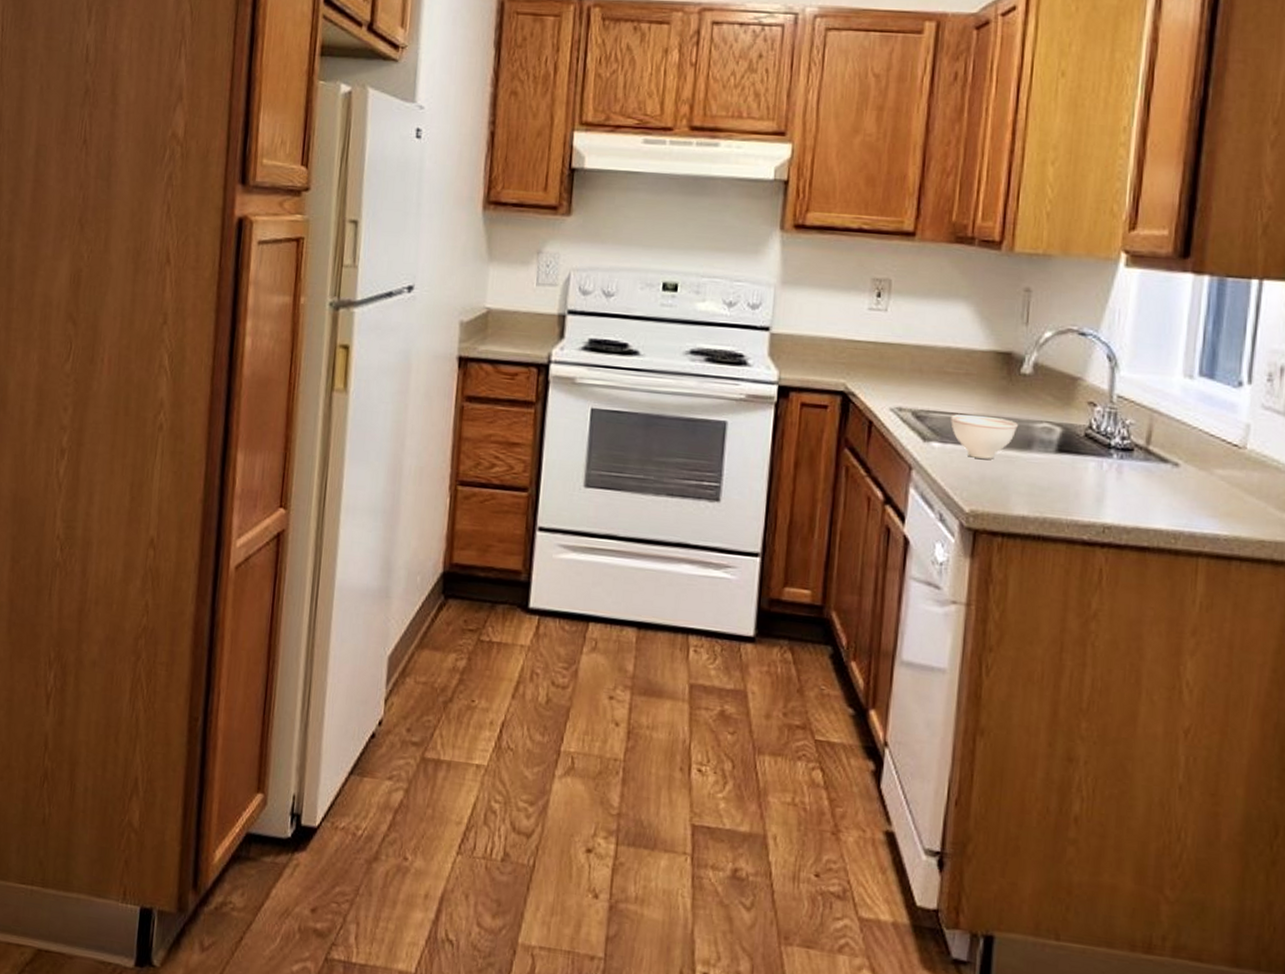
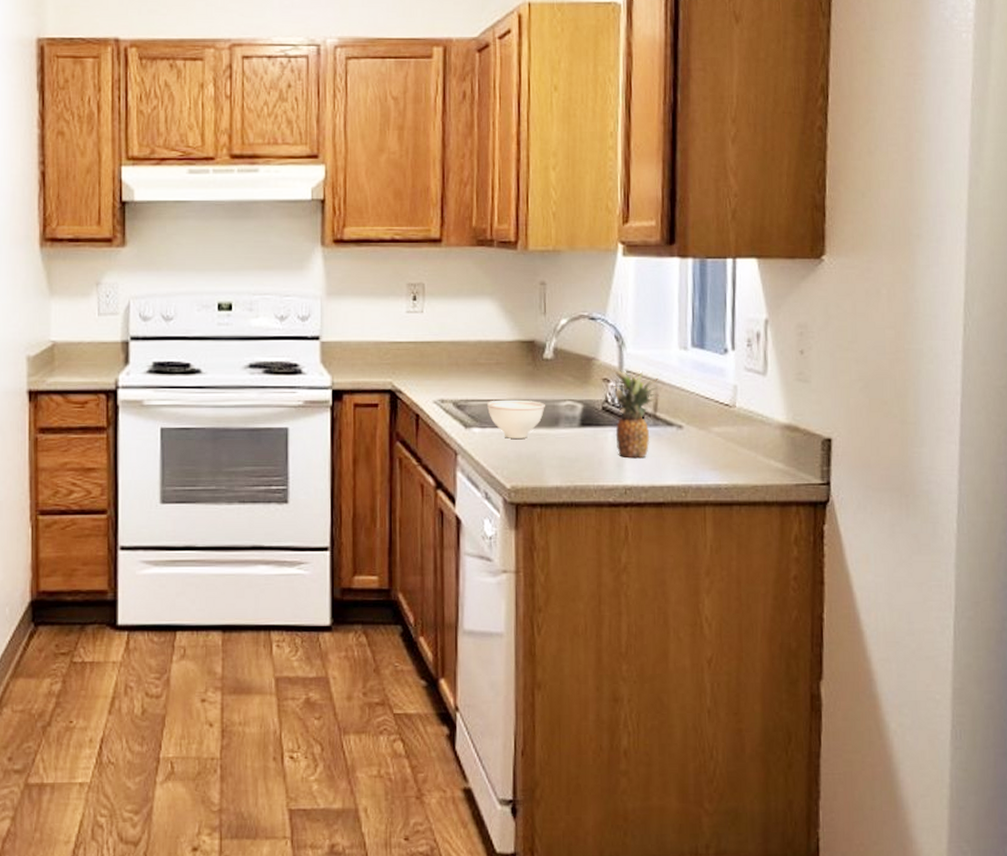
fruit: none [1097,392,1160,495] -> present [612,369,663,459]

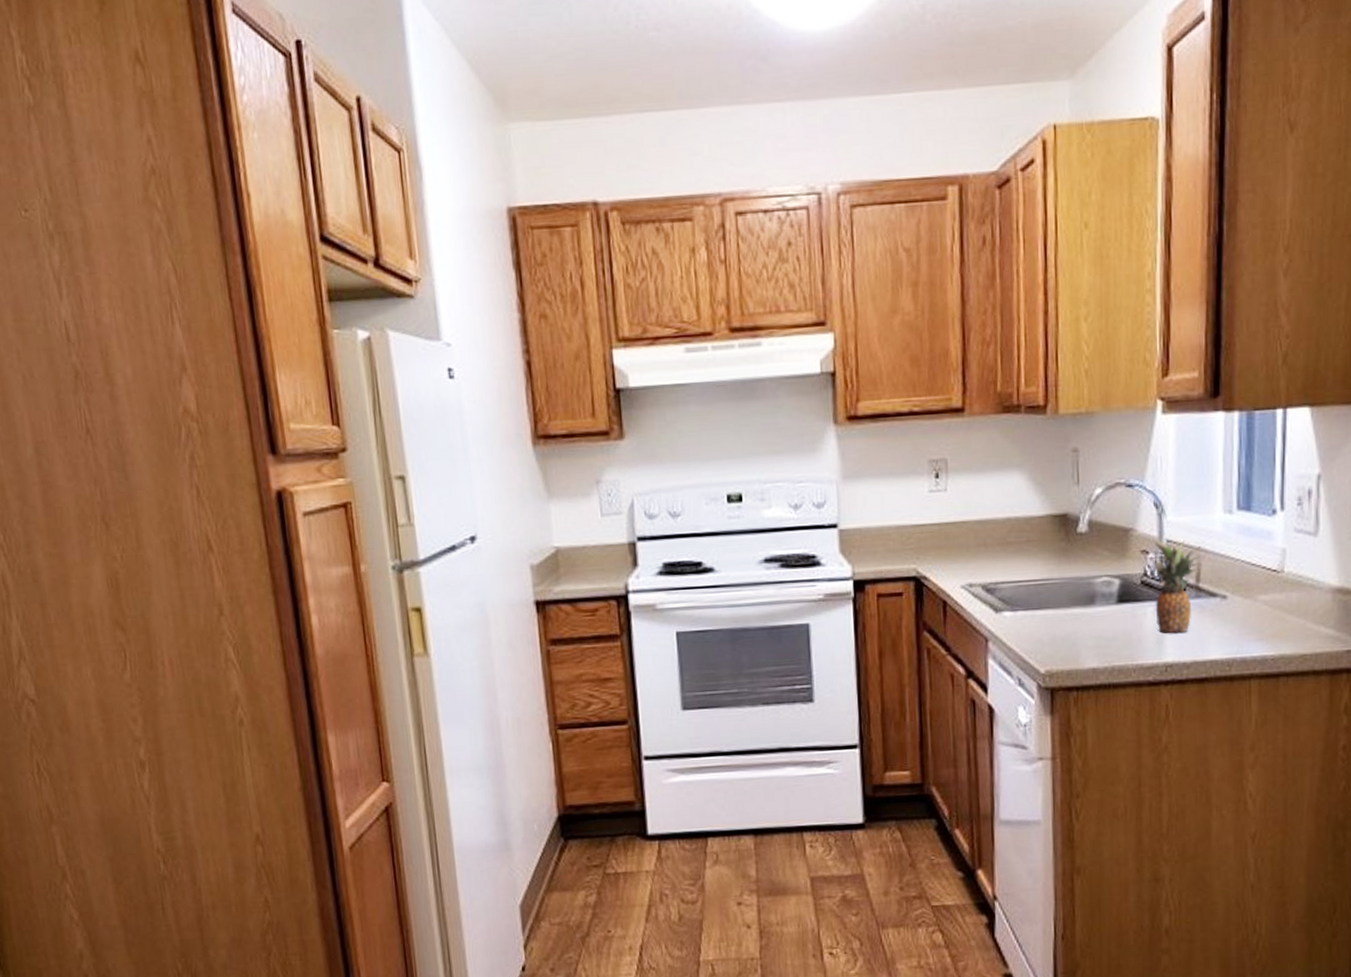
bowl: present [486,400,546,439] -> none [1017,578,1081,621]

